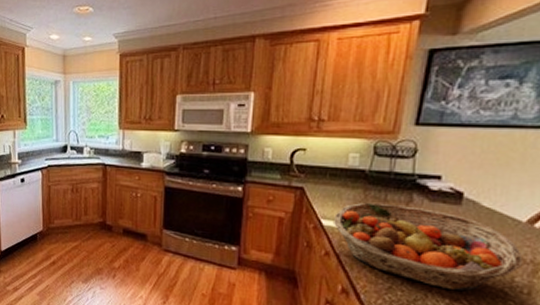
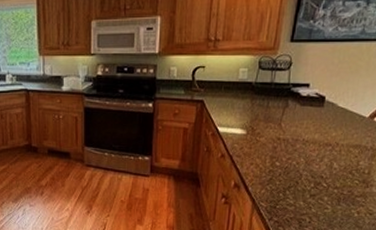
fruit basket: present [334,202,524,292] -> none [228,109,366,177]

